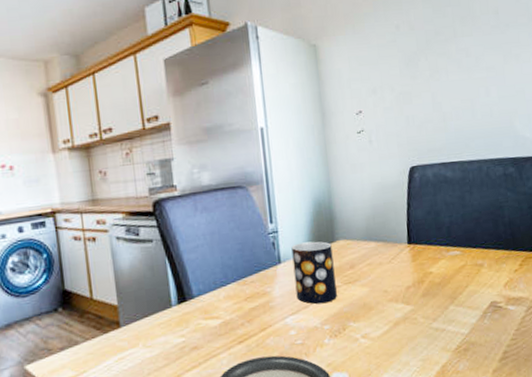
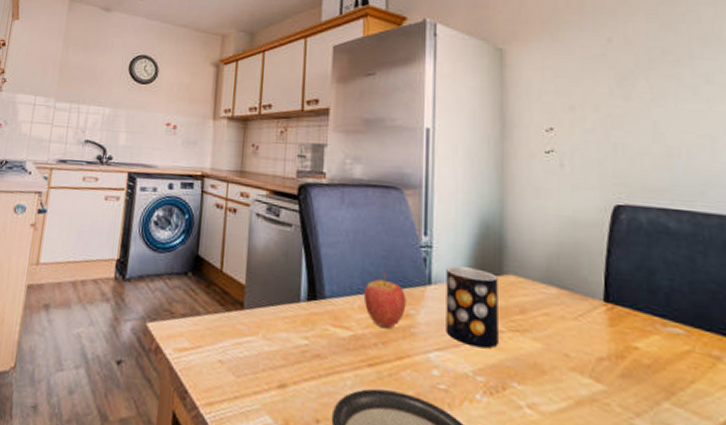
fruit: none [226,262,264,310] -> present [363,271,407,329]

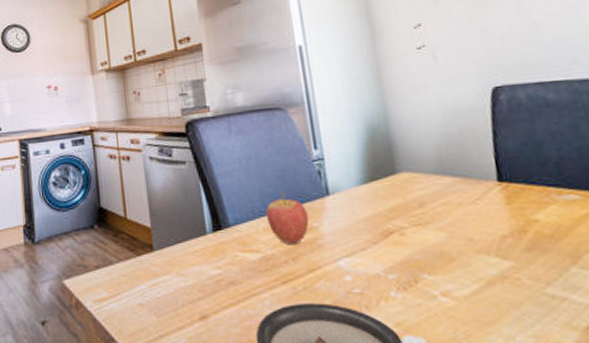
mug: present [446,266,498,349] -> none [341,172,404,247]

